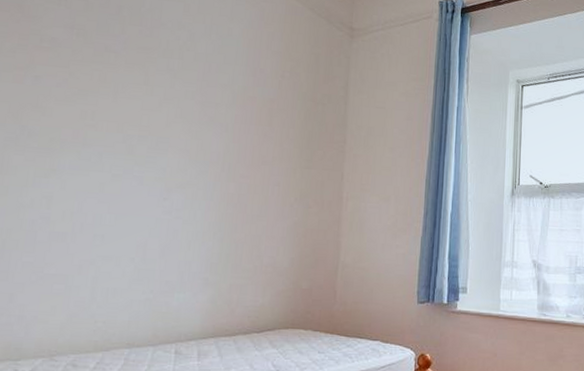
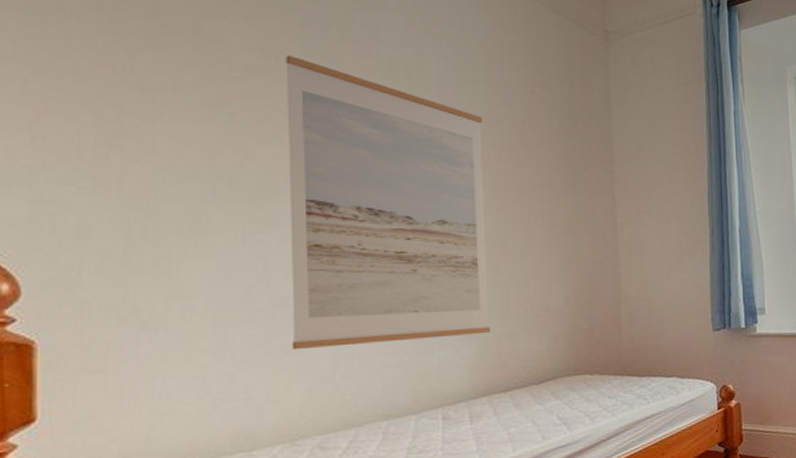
wall art: none [60,31,238,283] -> present [285,54,491,350]

